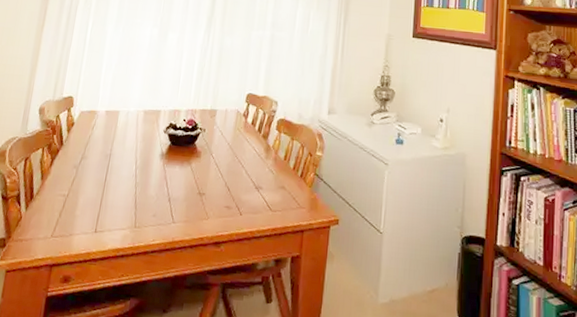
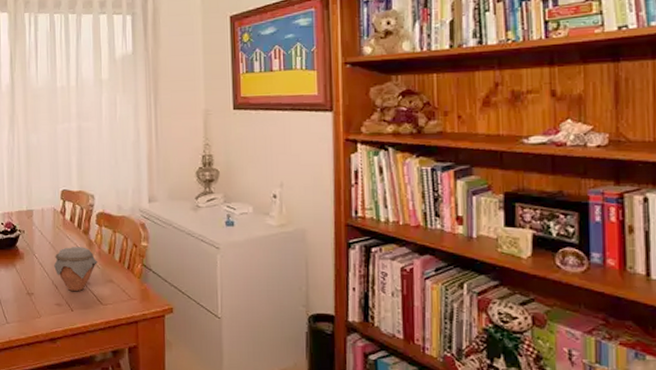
jar: none [229,150,273,195] -> present [54,247,97,291]

